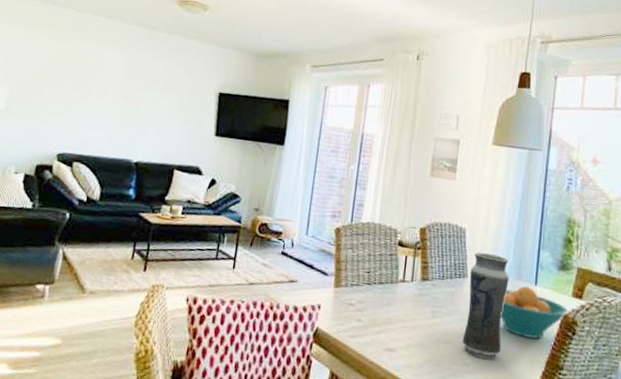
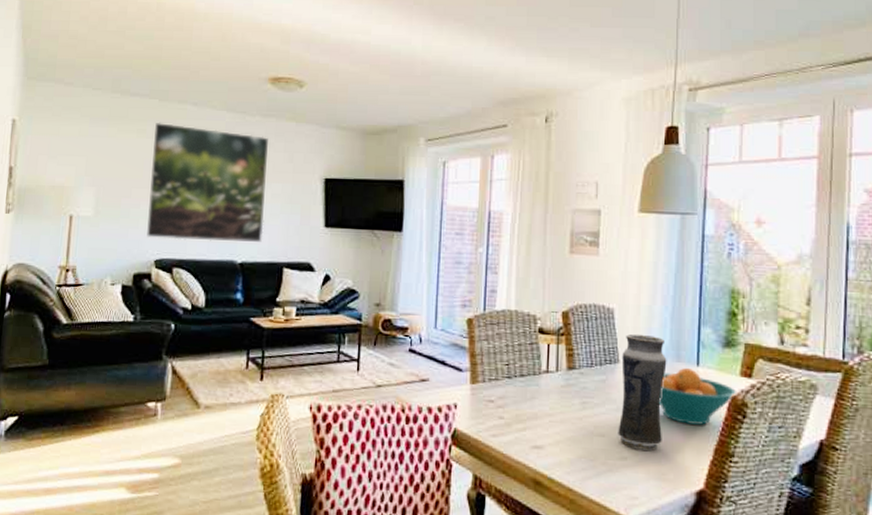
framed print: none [52,30,173,145] -> present [147,122,269,242]

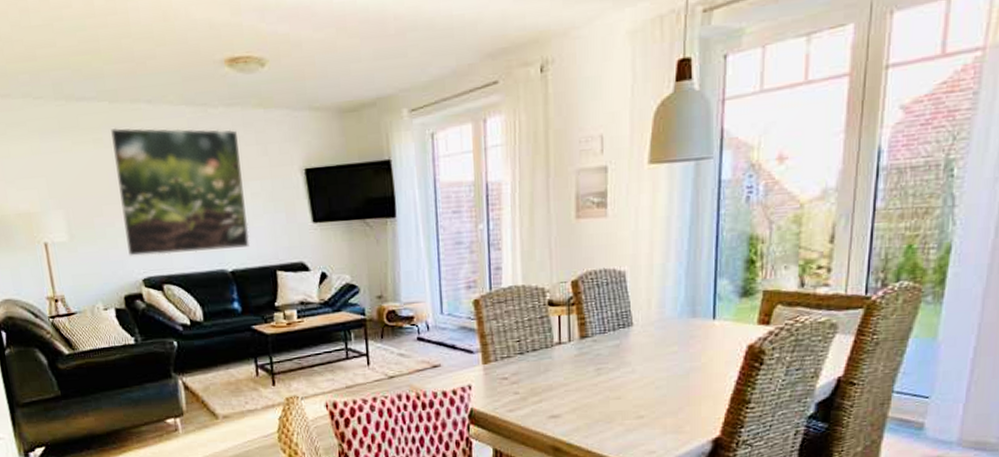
vase: present [618,334,667,451] -> none [633,294,682,407]
fruit bowl: present [659,368,737,425] -> none [675,323,755,378]

